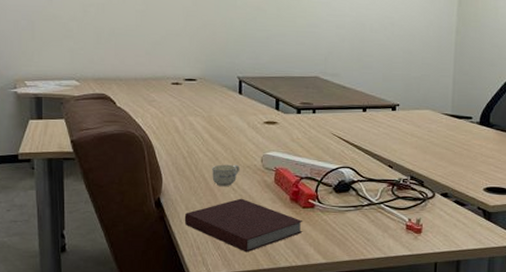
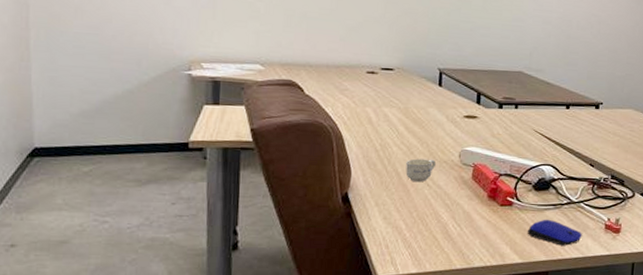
notebook: present [184,198,303,253] -> none [373,194,500,252]
computer mouse: none [329,220,384,246] -> present [527,219,582,246]

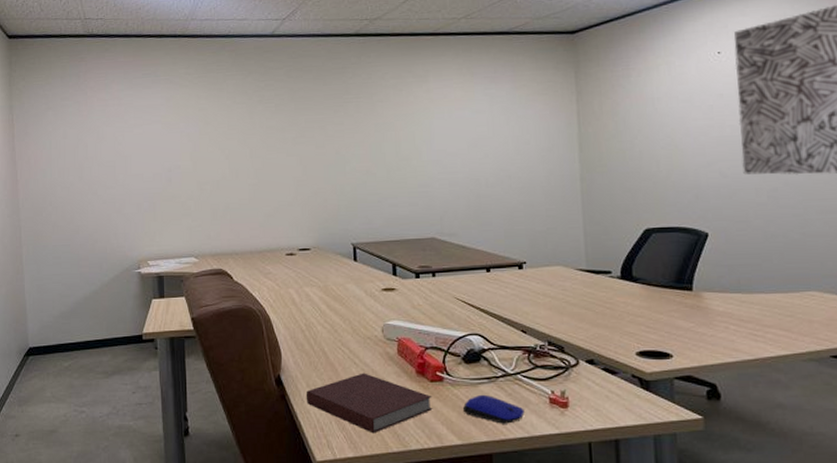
notebook: none [373,194,500,252] -> present [306,373,433,434]
cup: present [405,158,437,182] -> none [331,336,361,360]

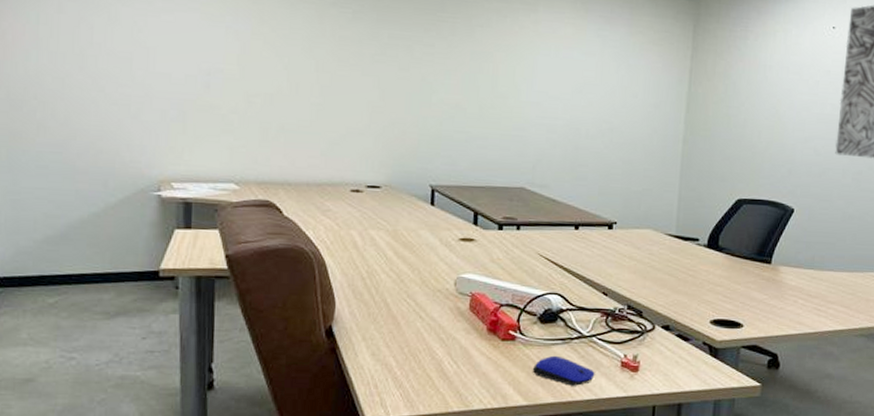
notebook: present [306,373,433,434] -> none [360,328,502,392]

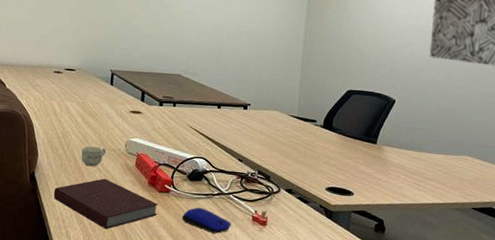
notebook: none [360,328,502,392] -> present [53,178,159,230]
cup: none [395,287,430,313] -> present [81,146,107,166]

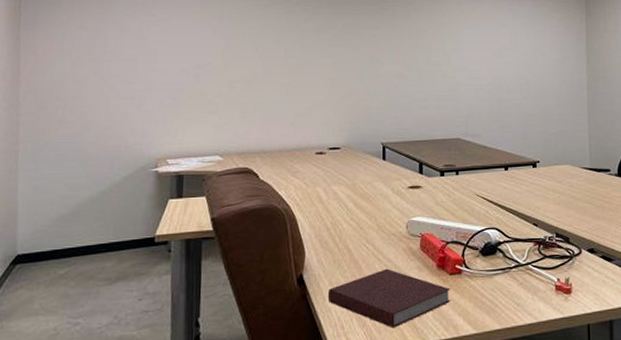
cup: present [81,146,107,166] -> none [356,233,385,257]
computer mouse: present [181,207,231,234] -> none [478,284,534,312]

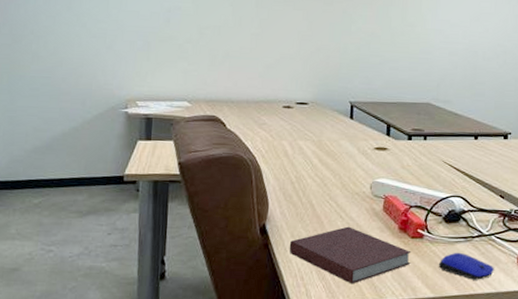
computer mouse: none [478,284,534,312] -> present [438,252,494,280]

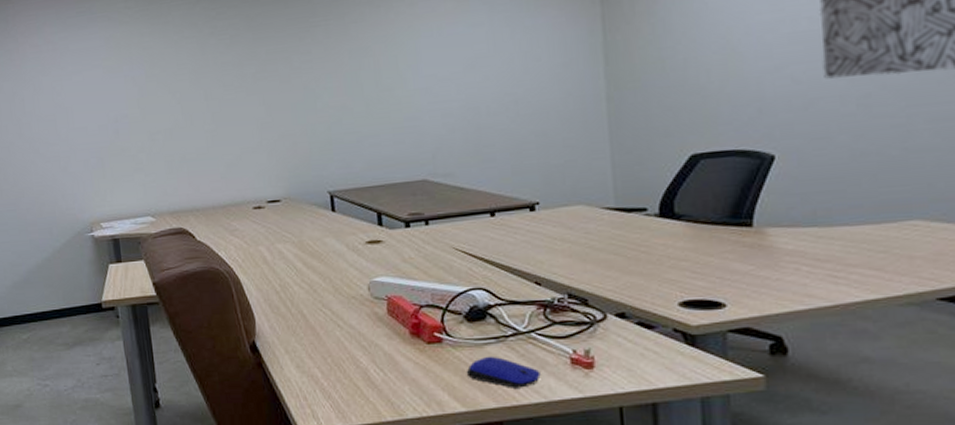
notebook: present [289,226,412,284] -> none [285,336,432,402]

